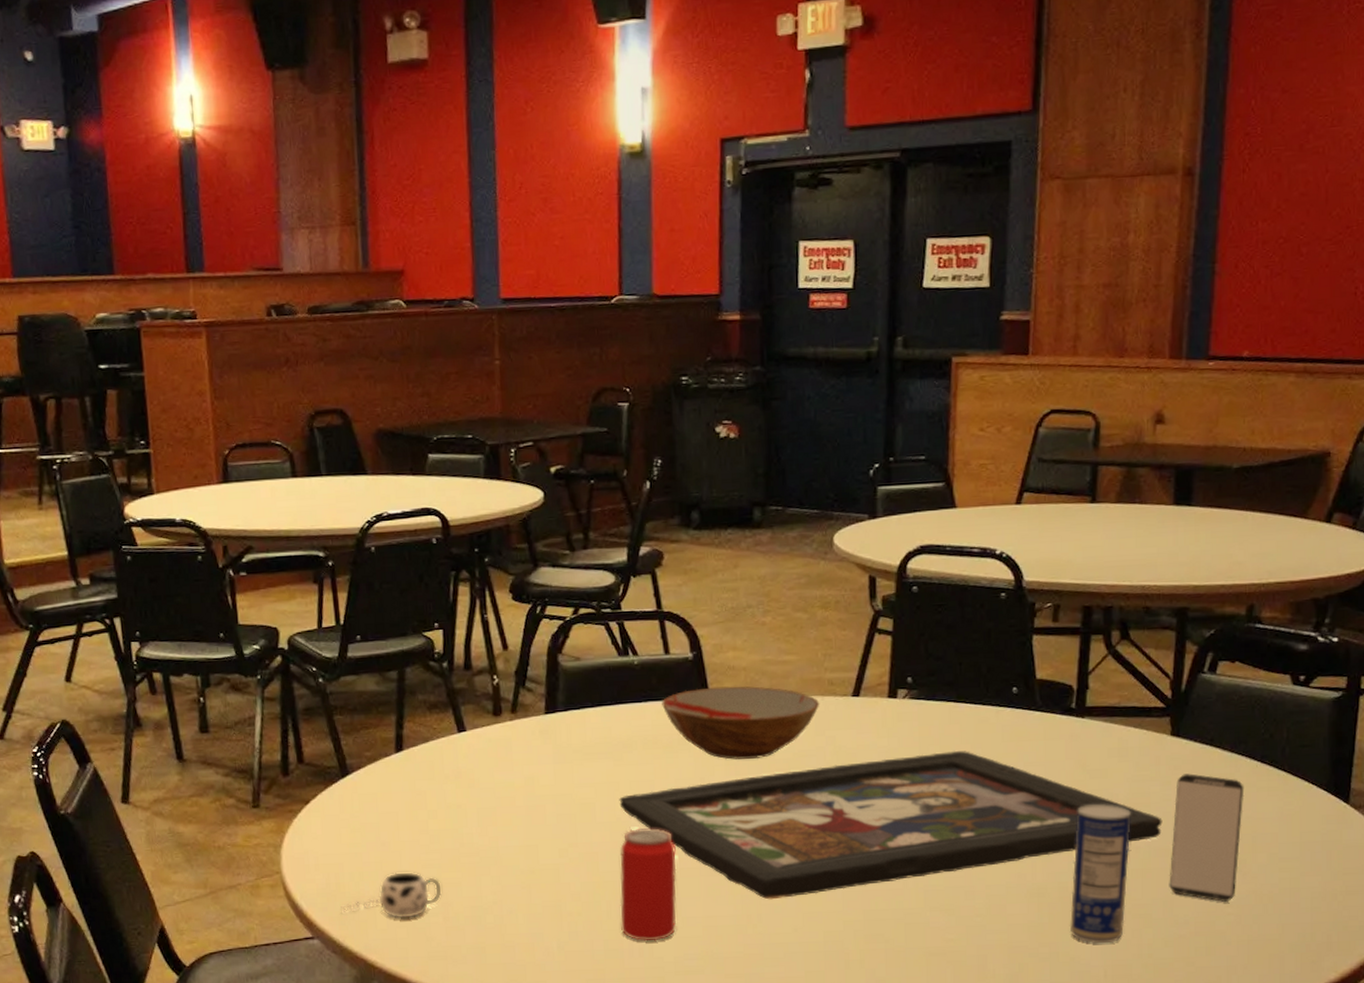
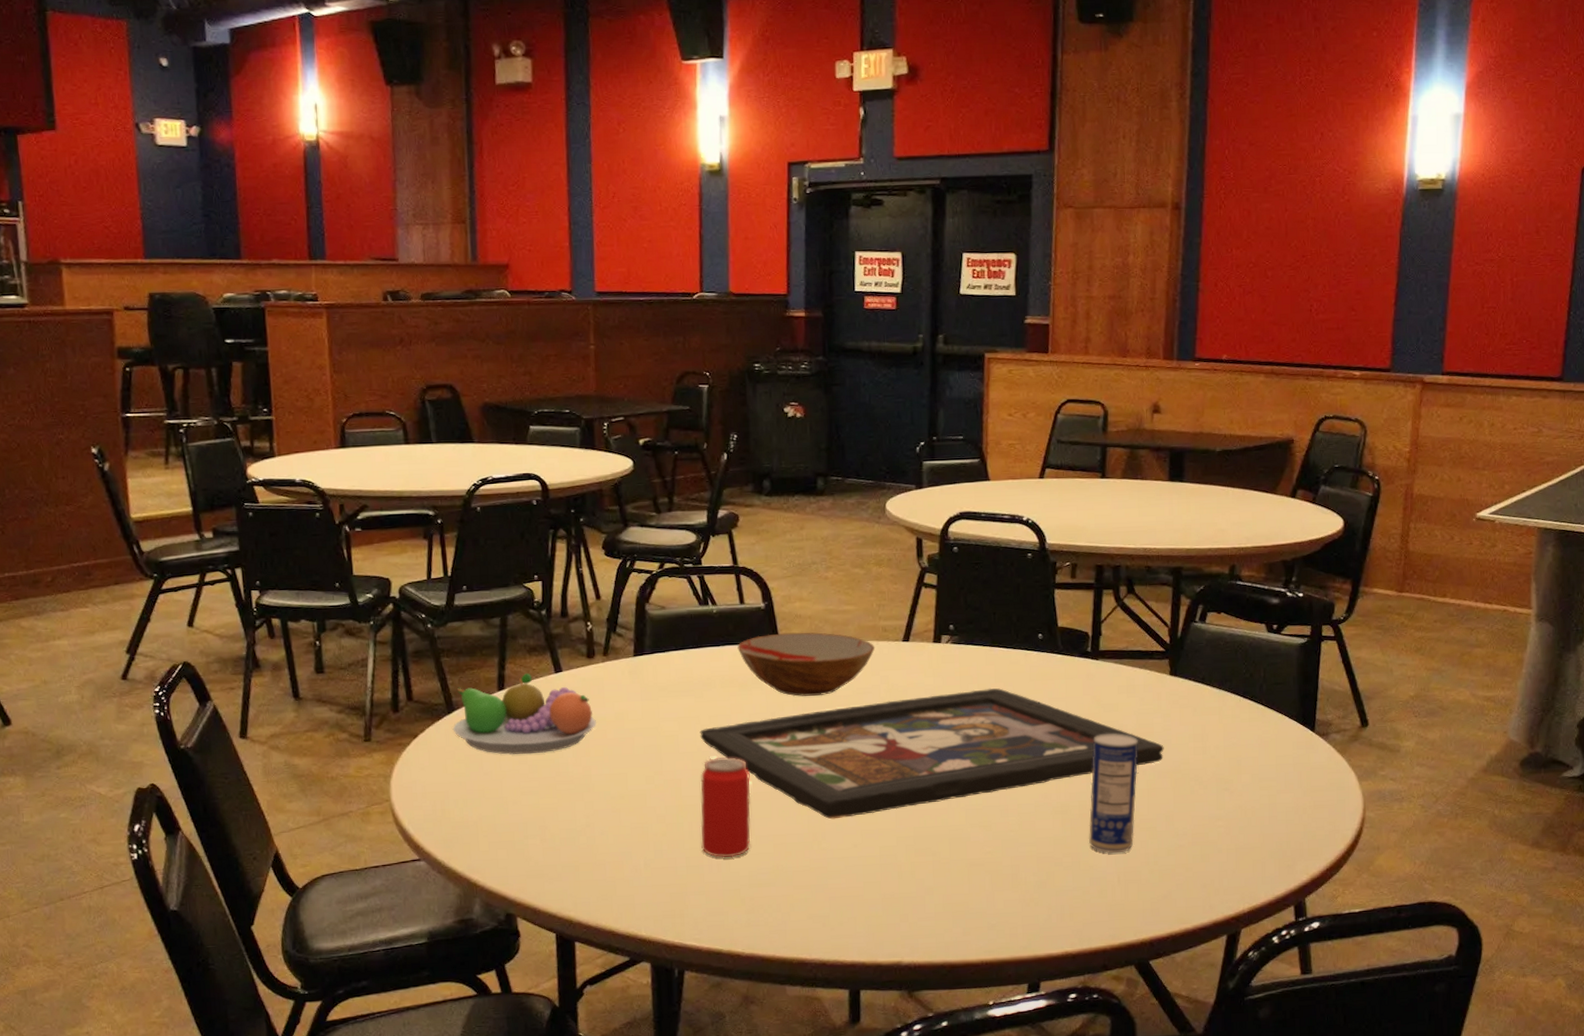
mug: present [341,871,443,919] -> none [446,798,540,841]
fruit bowl: none [347,732,504,824] -> present [452,672,596,755]
smartphone: present [1169,773,1245,902] -> none [1170,707,1231,816]

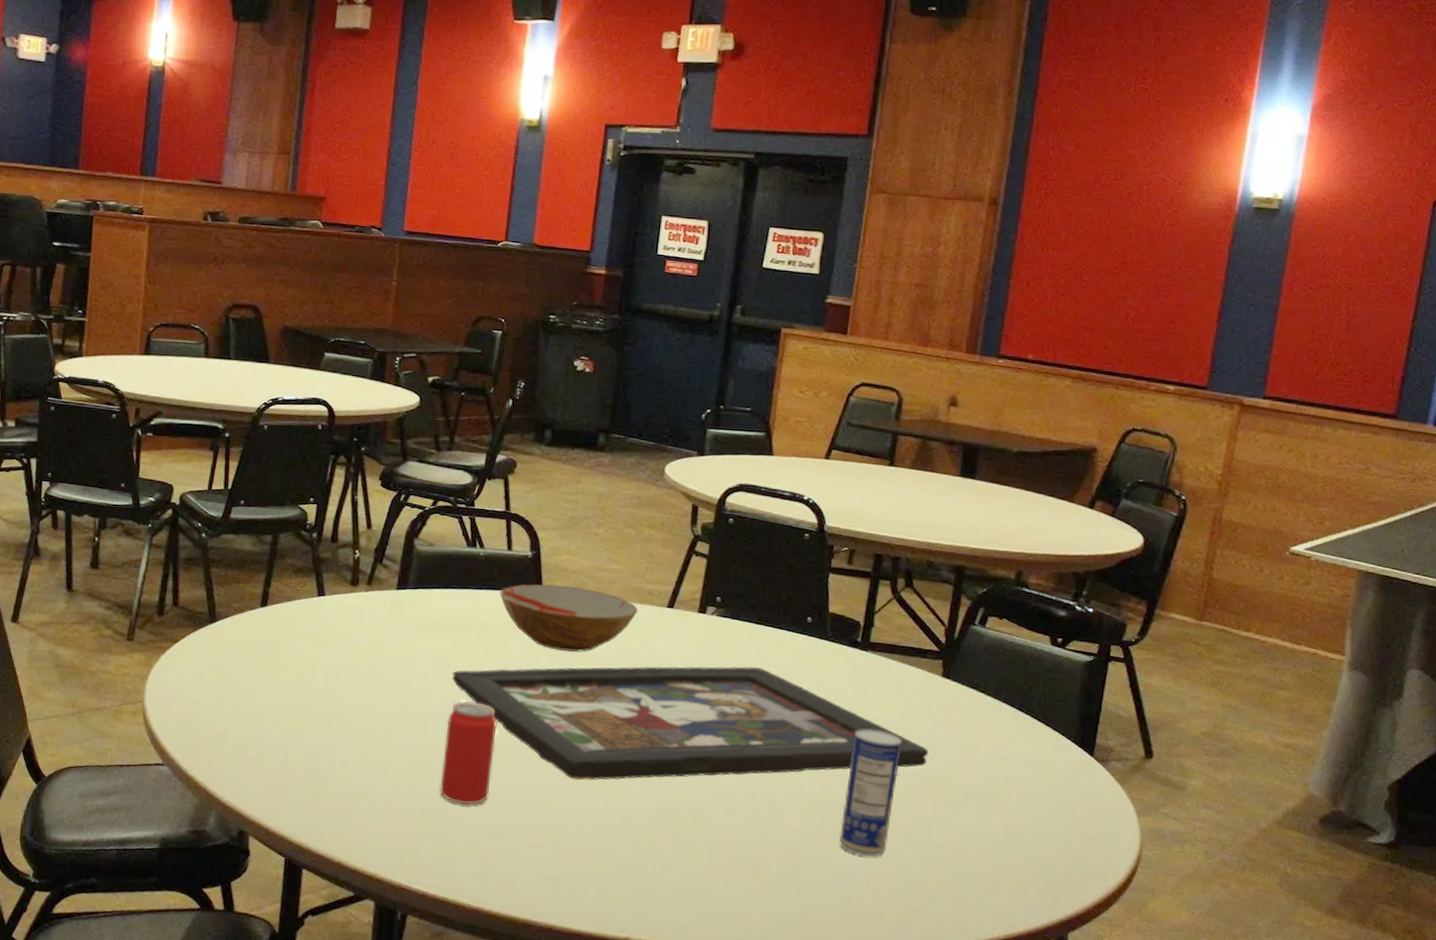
fruit bowl: present [452,672,596,755] -> none [212,592,352,674]

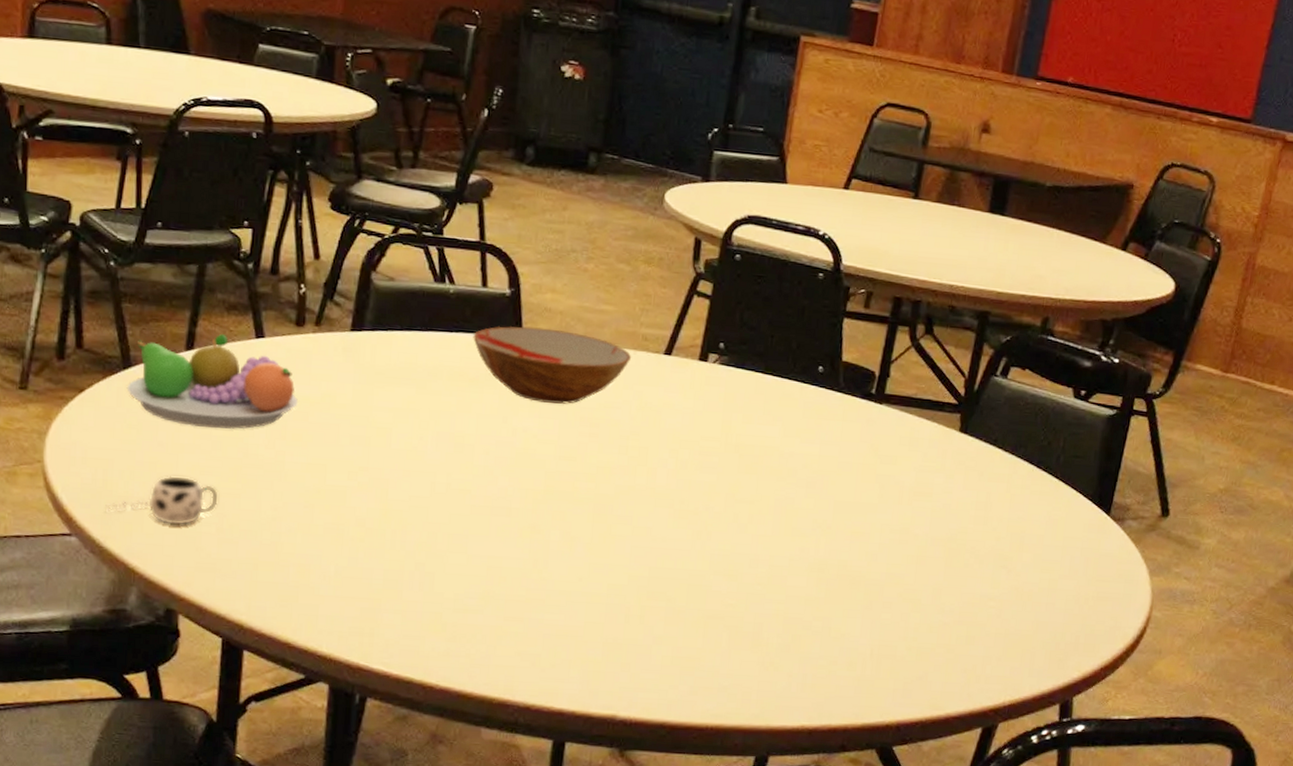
mug: none [192,714,285,758] -> present [105,475,220,525]
fruit bowl: none [212,592,352,674] -> present [126,333,298,429]
beverage can: present [440,700,497,805] -> none [403,459,470,576]
board game: present [452,666,929,781] -> none [417,420,942,547]
beverage can: present [839,729,902,857] -> none [844,488,914,624]

